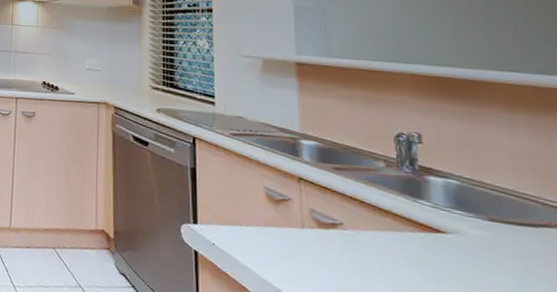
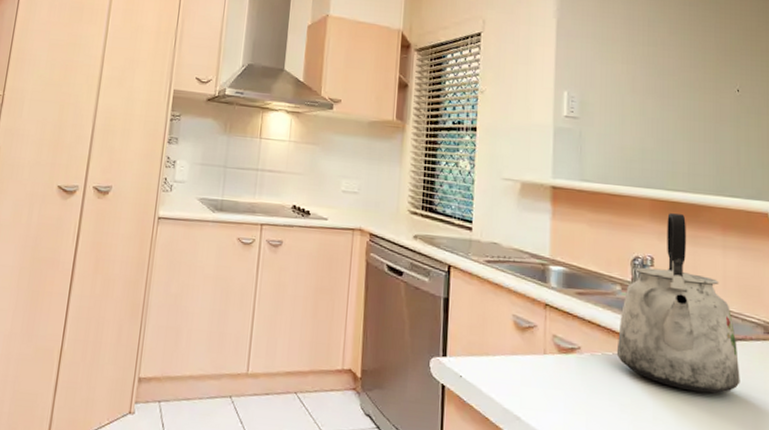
kettle: none [385,89,548,284] -> present [616,213,740,394]

